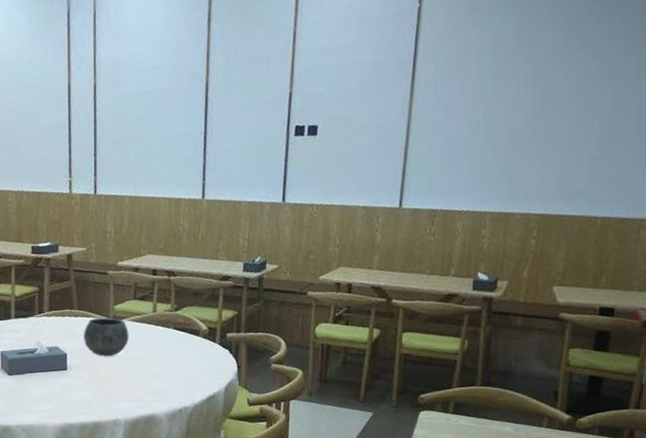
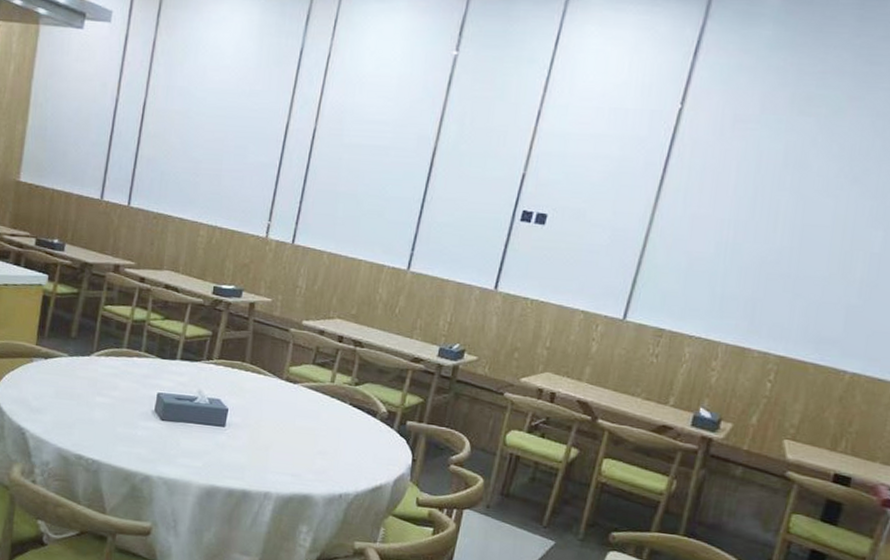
bowl: present [83,317,130,357] -> none [249,376,300,422]

